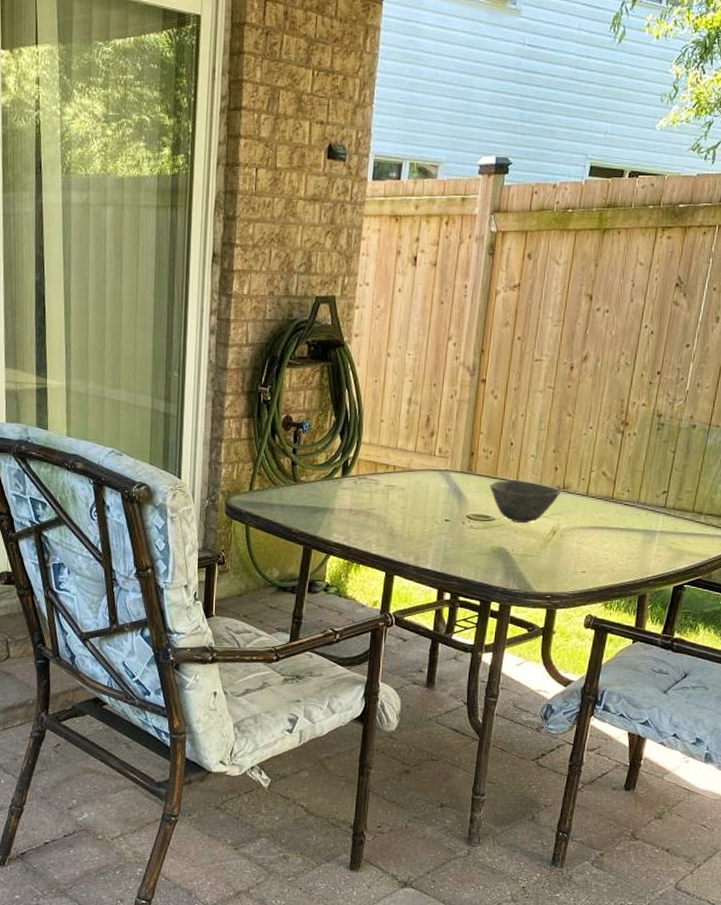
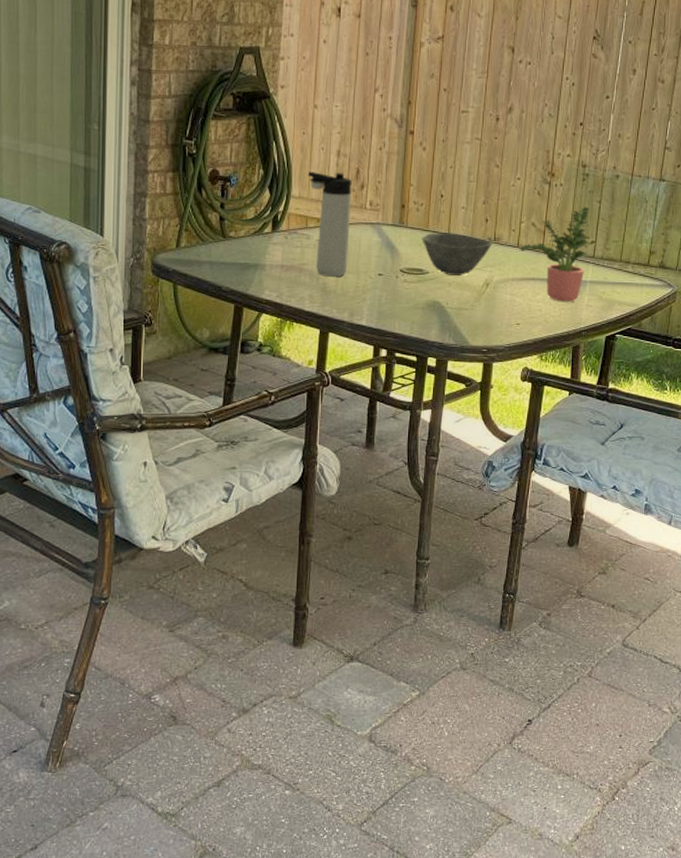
thermos bottle: none [378,418,422,522] -> present [307,171,352,277]
potted plant: none [589,457,663,551] -> present [520,207,591,302]

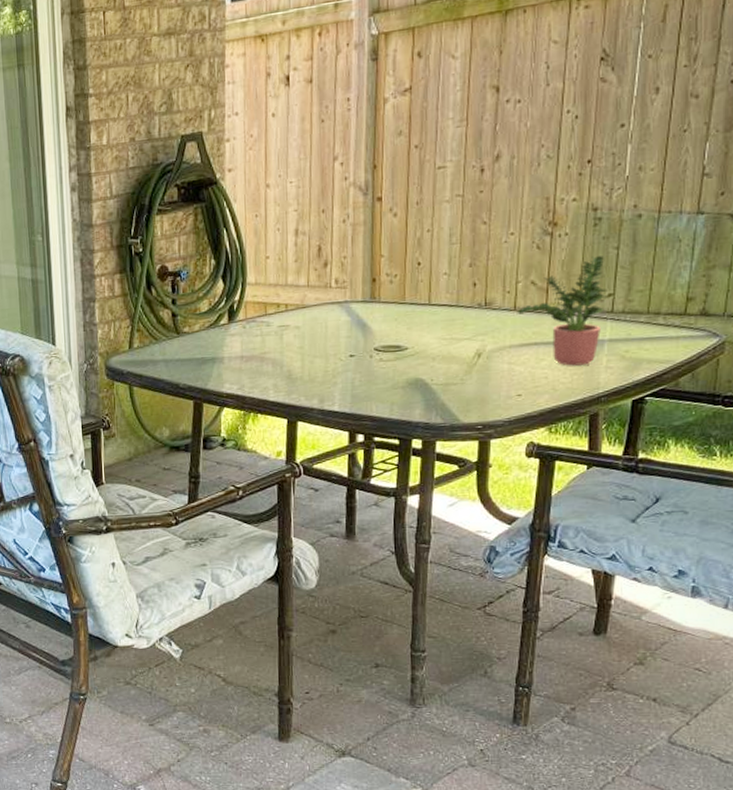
thermos bottle: present [307,171,352,277] -> none [263,252,315,364]
bowl: present [422,232,493,276] -> none [398,302,484,349]

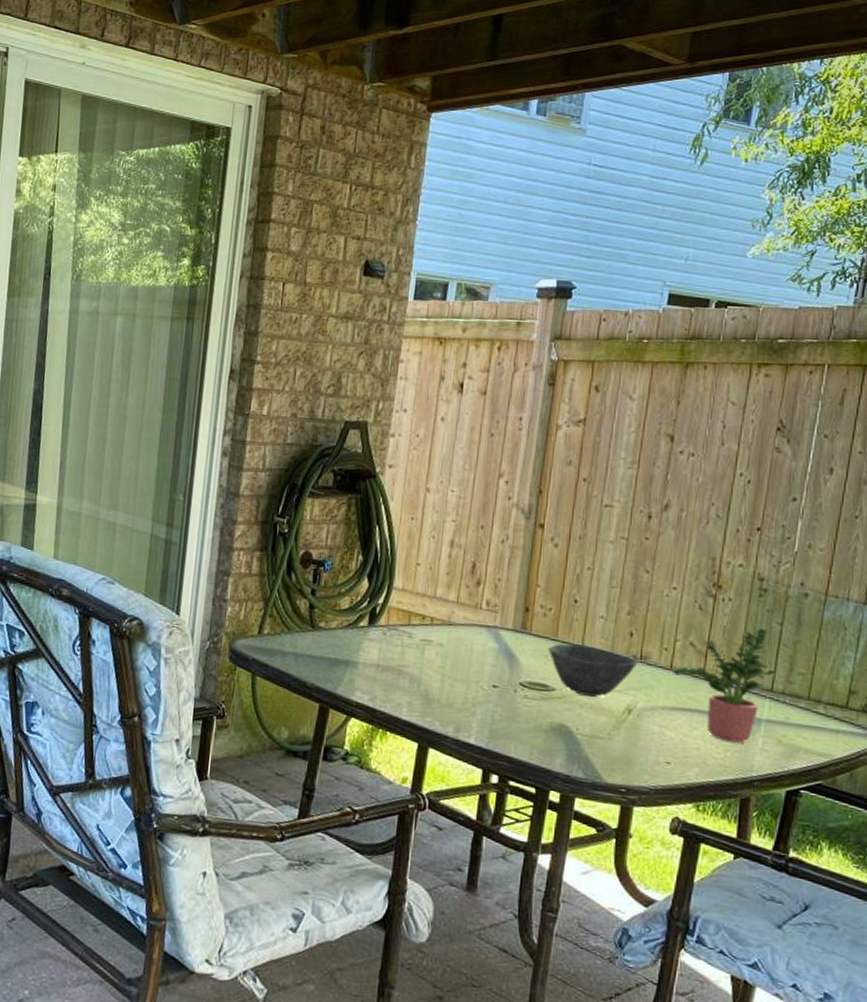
bowl: none [398,302,484,349] -> present [548,643,639,697]

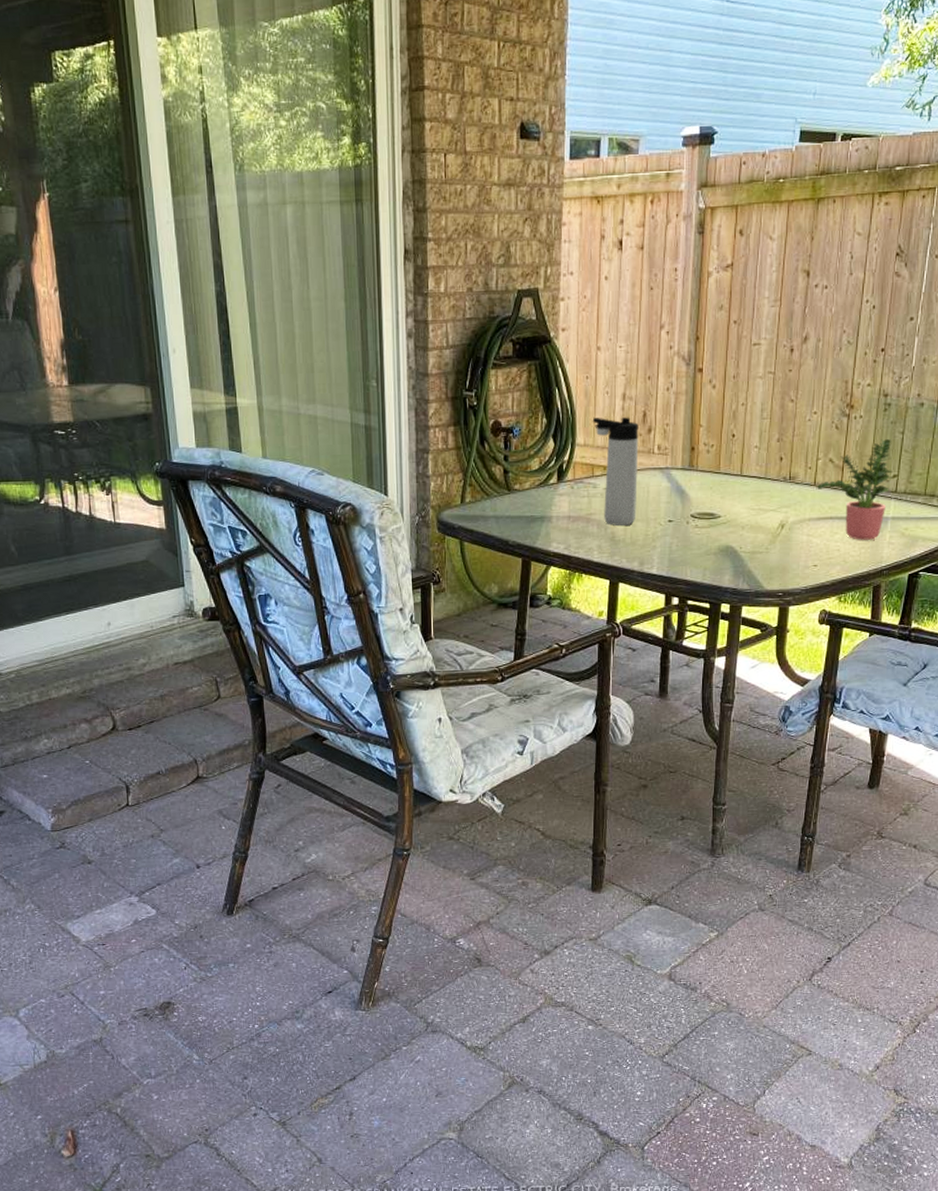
thermos bottle: none [413,561,466,685] -> present [592,417,639,526]
bowl: present [548,643,639,697] -> none [713,474,788,518]

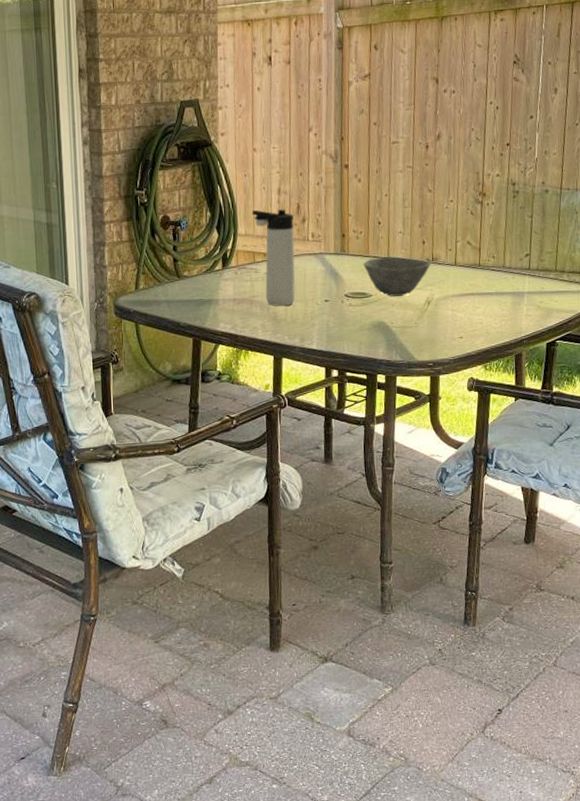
bowl: none [713,474,788,518] -> present [363,256,431,297]
potted plant: present [817,439,893,540] -> none [458,222,525,313]

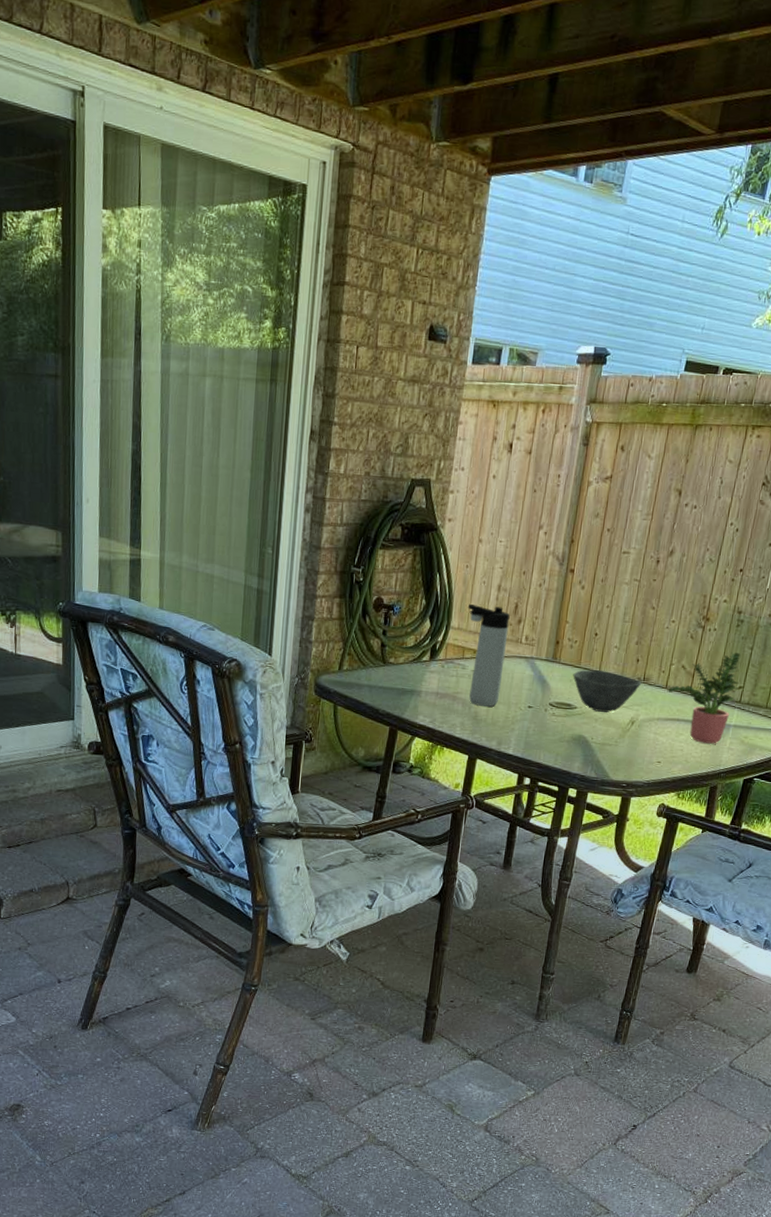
potted plant: none [458,222,525,313] -> present [668,652,740,744]

